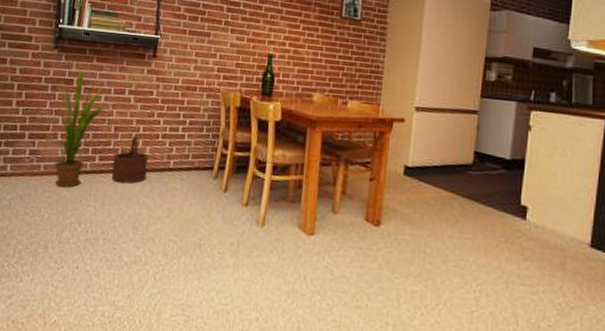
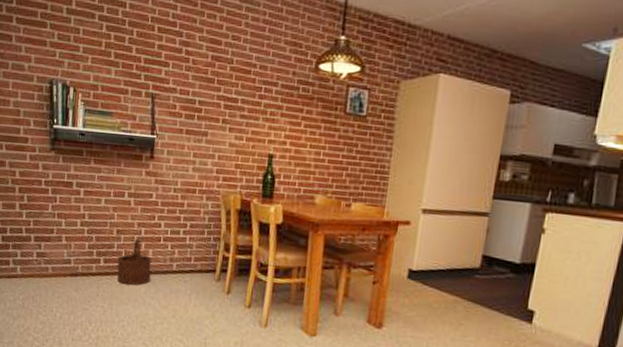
house plant: present [36,69,108,188] -> none [37,172,108,289]

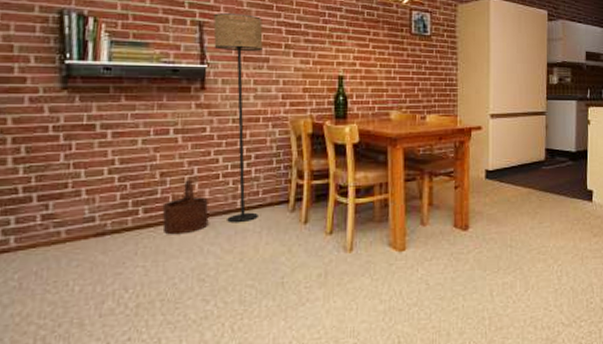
floor lamp: none [162,86,205,284] -> present [213,13,263,223]

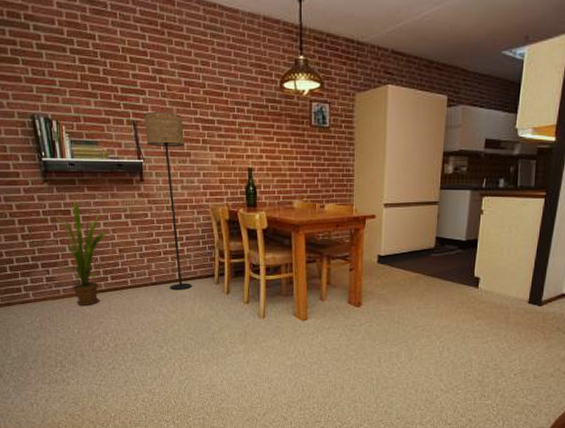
house plant: none [41,112,148,253] -> present [35,200,108,306]
wooden bucket: present [162,180,209,235] -> none [123,256,157,297]

